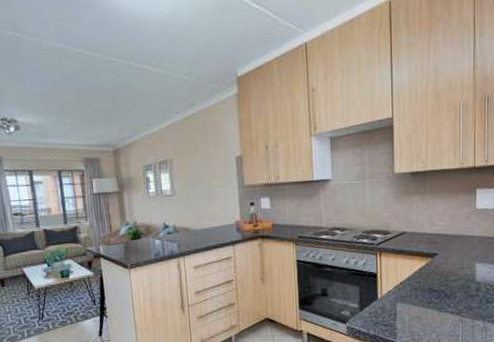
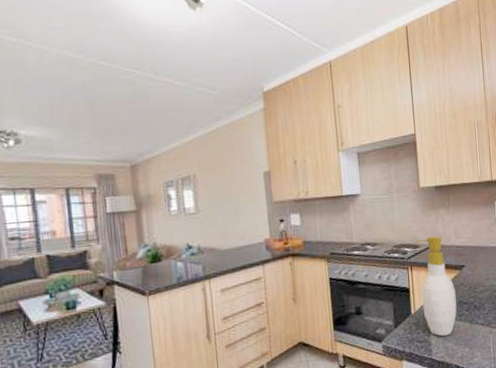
soap bottle: none [385,223,426,322] -> present [414,236,457,337]

